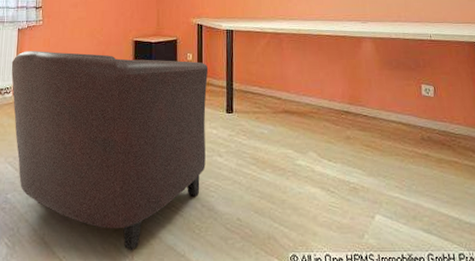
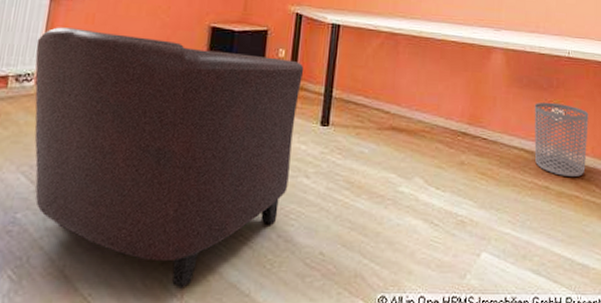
waste bin: none [405,80,461,144] -> present [534,102,589,177]

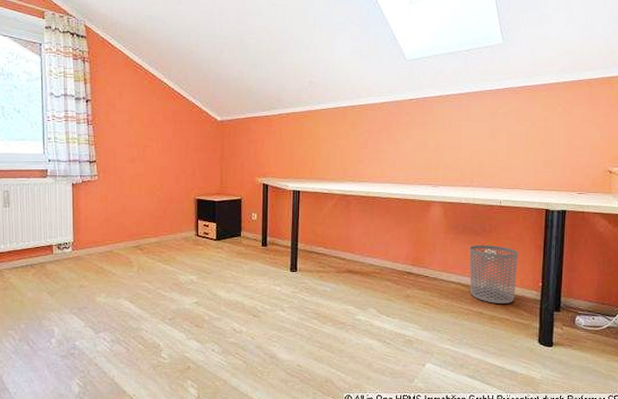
chair: present [34,27,304,289] -> none [68,207,274,391]

